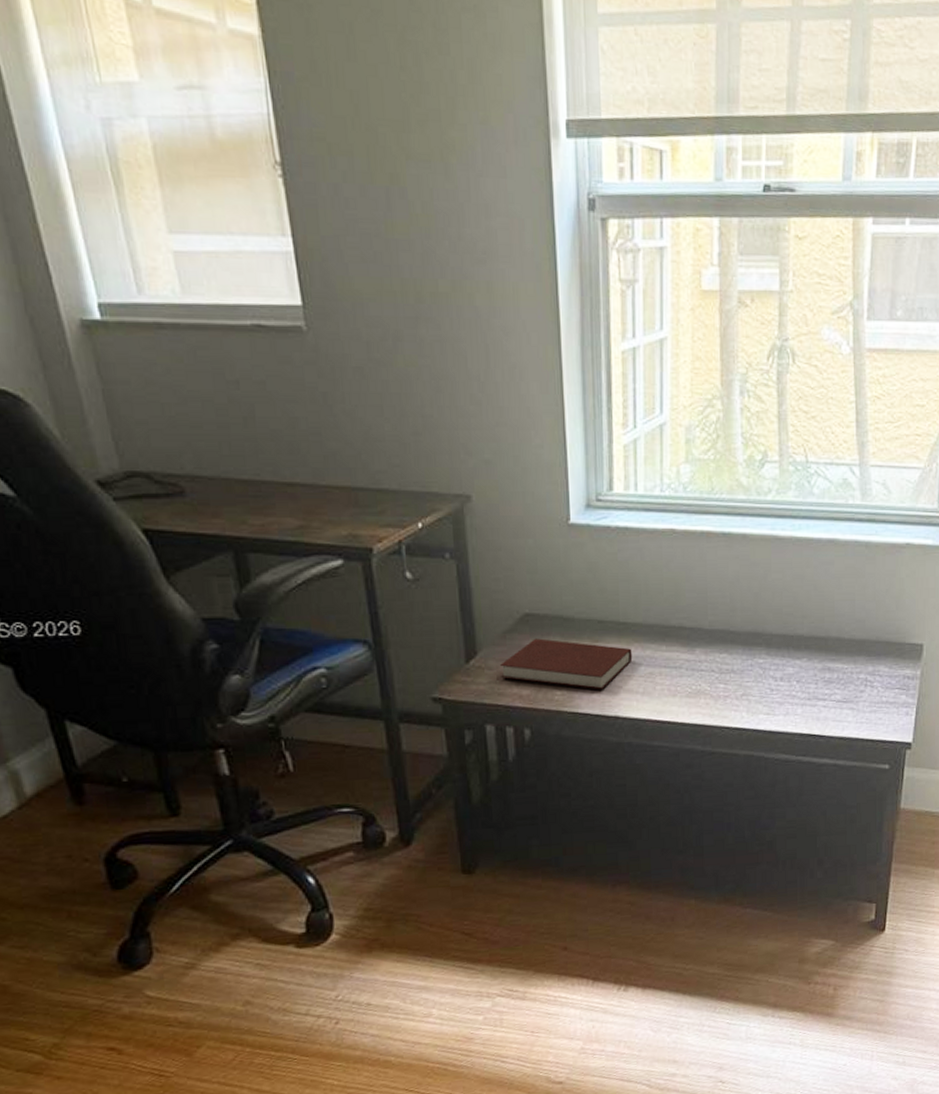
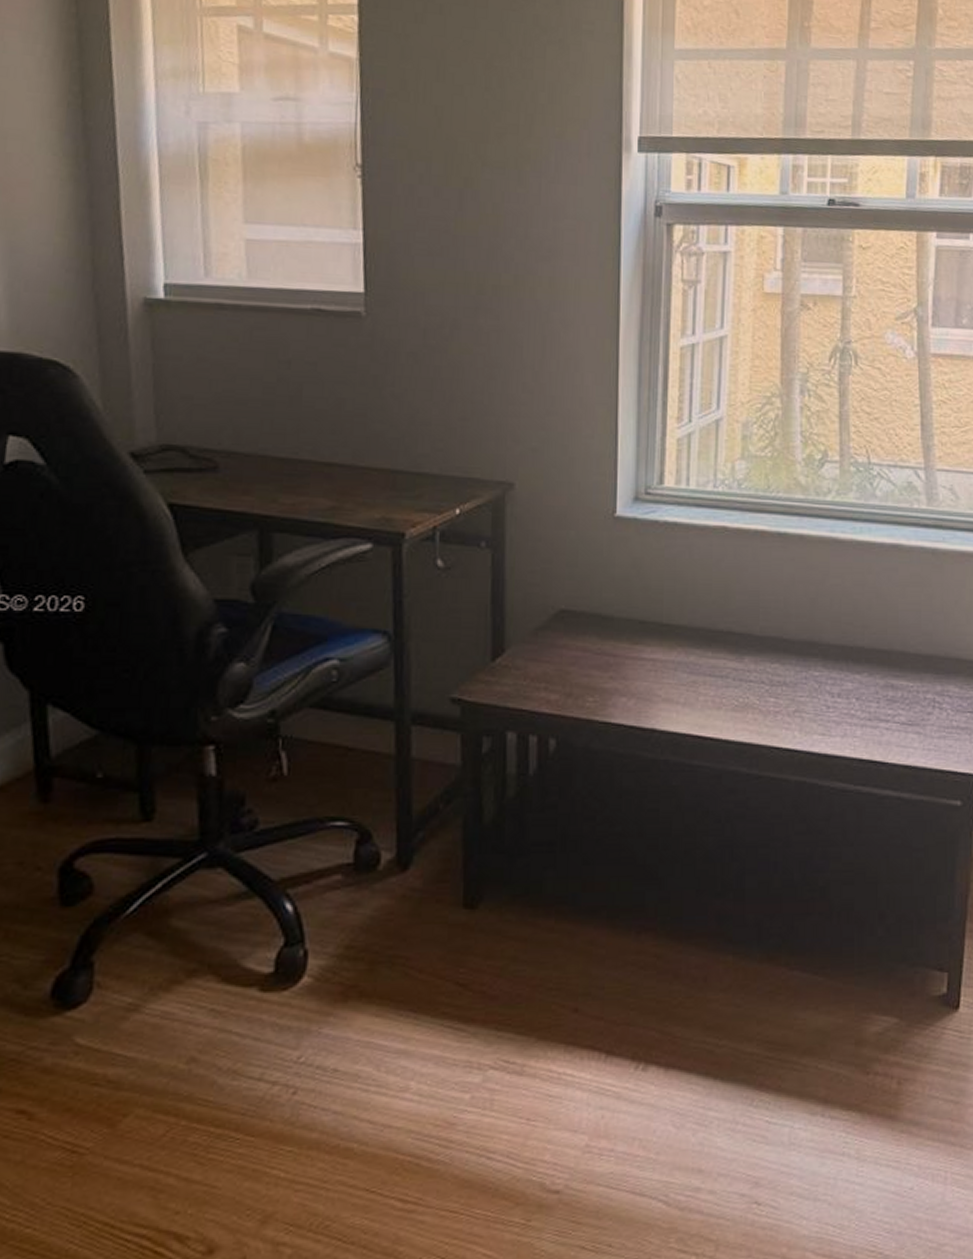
notebook: present [500,638,633,690] -> none [528,637,675,698]

